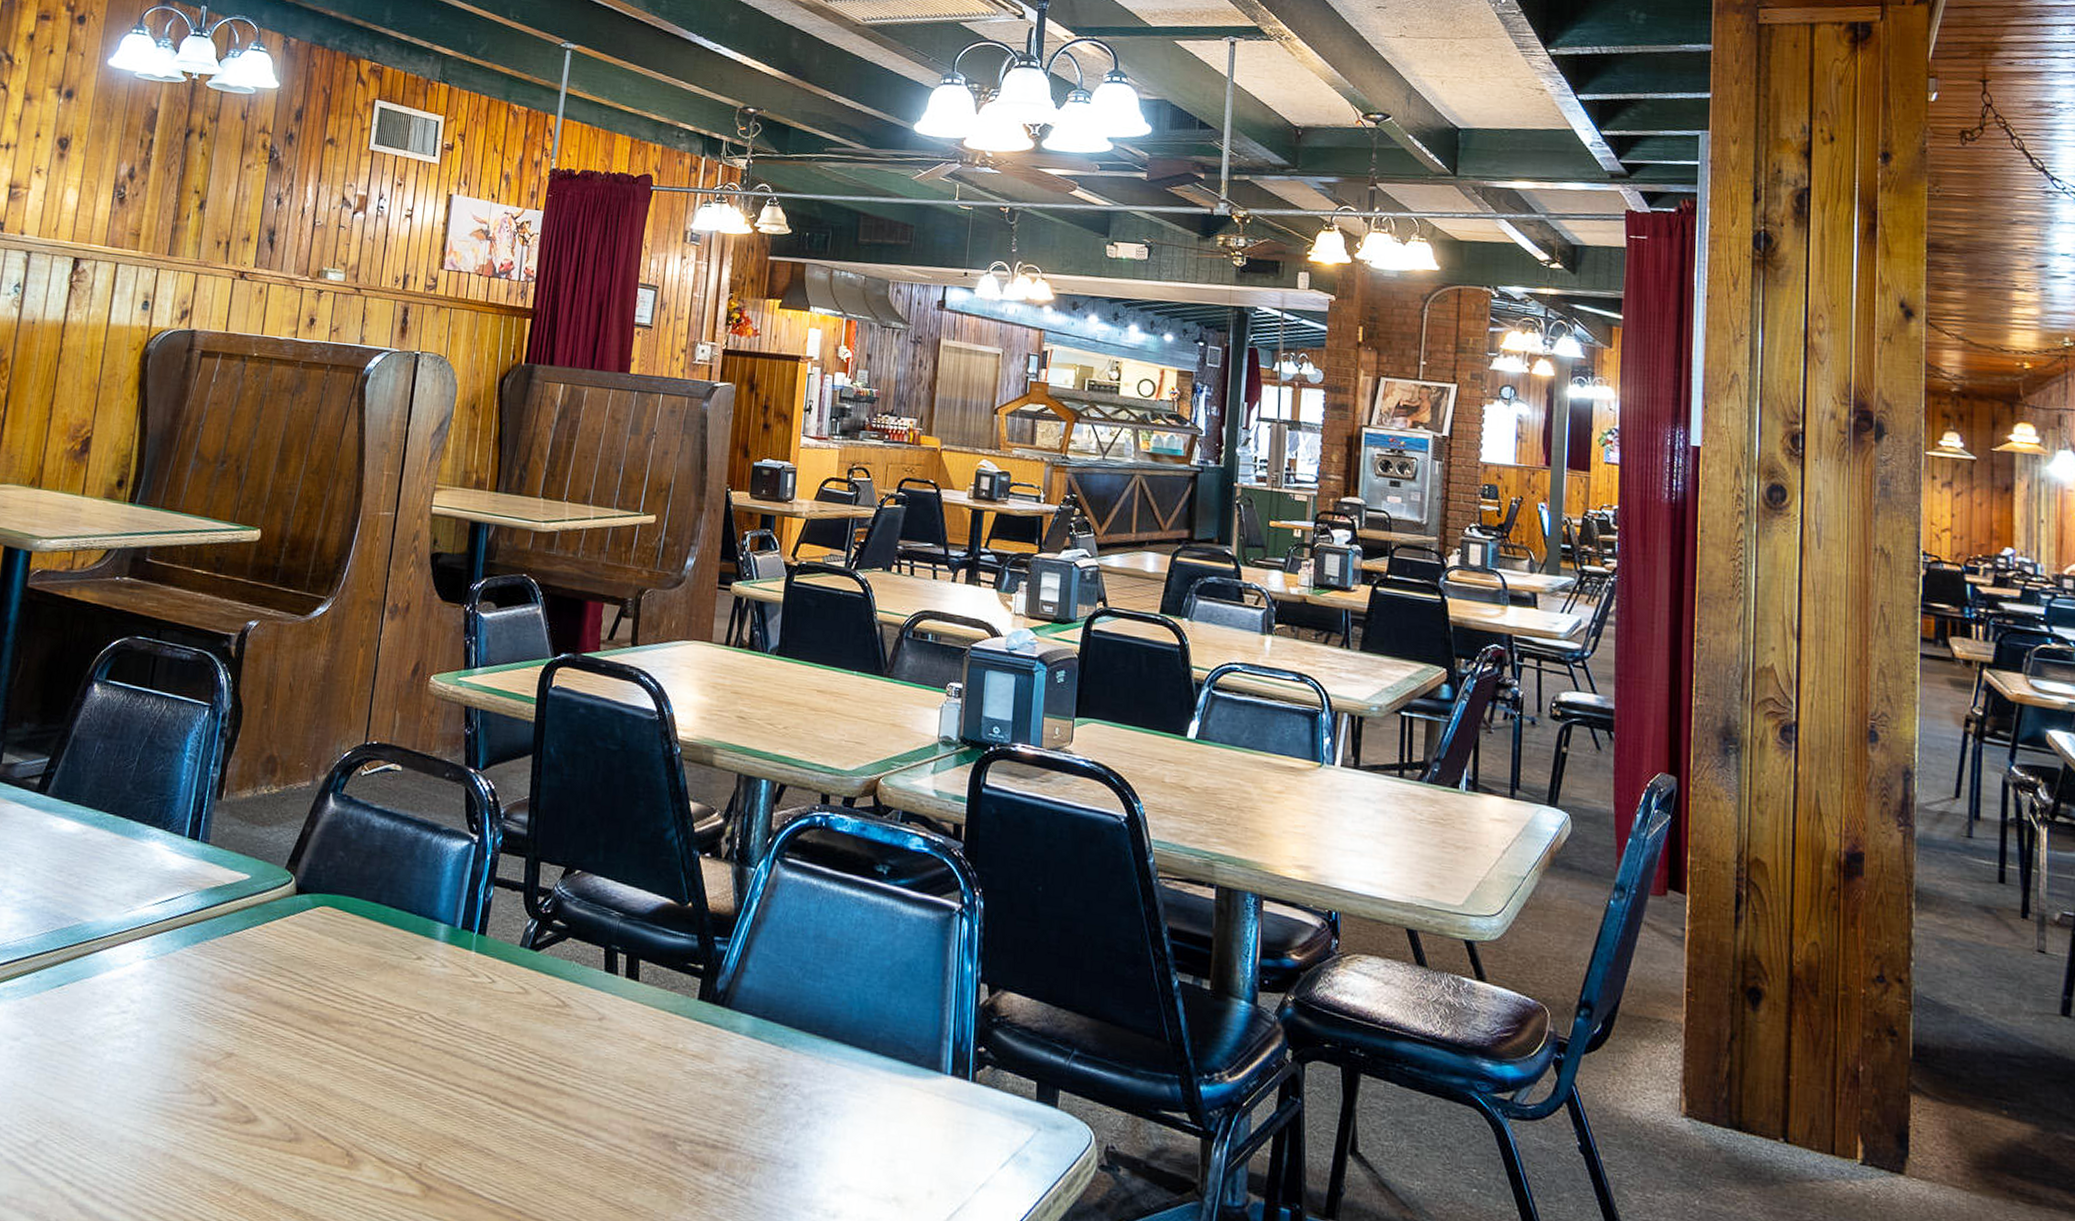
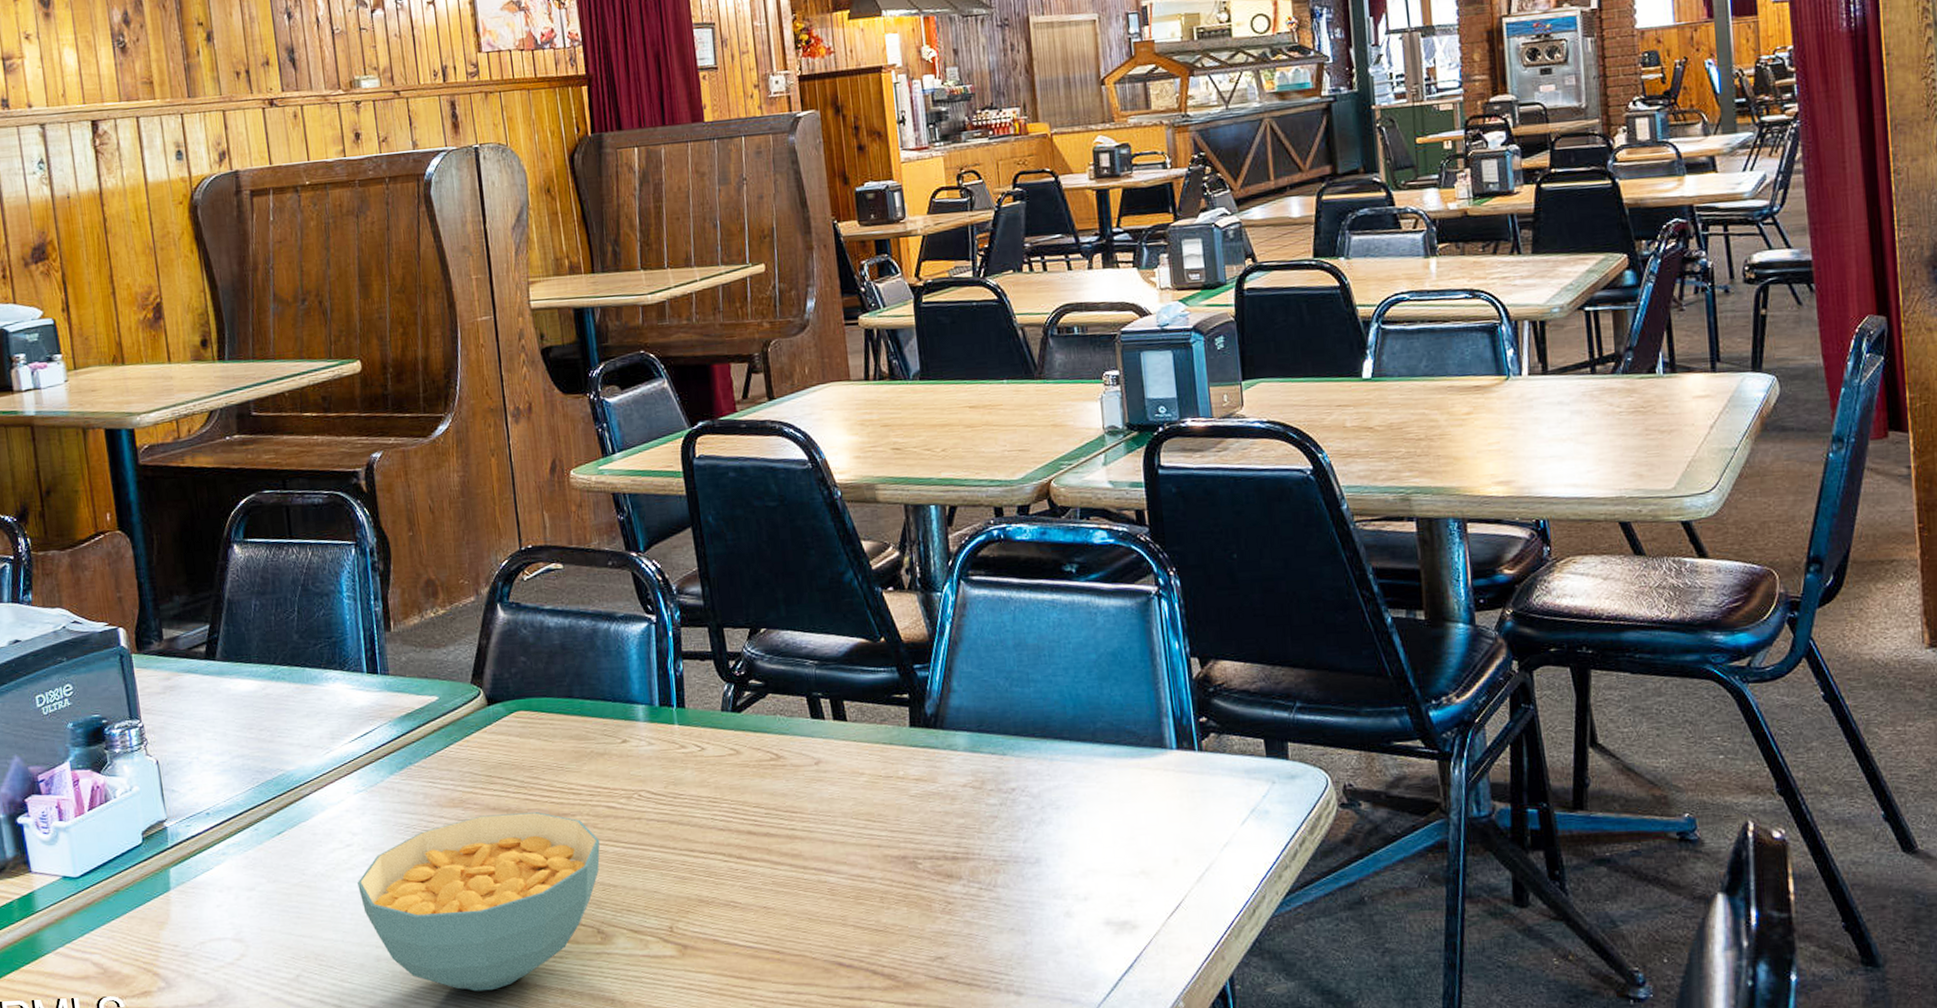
cereal bowl: none [121,1007,372,1197] -> present [357,812,600,992]

